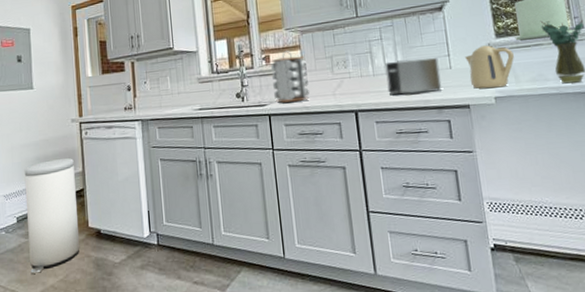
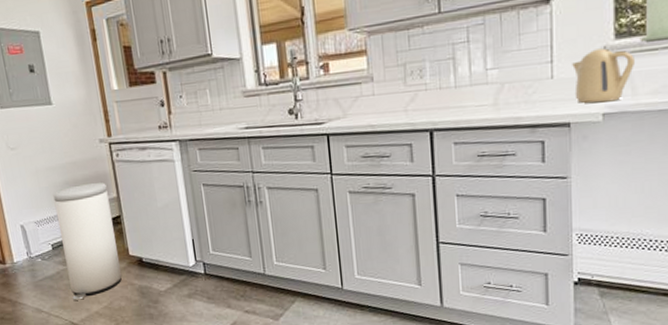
spice rack: present [271,51,309,103] -> none [330,57,376,121]
toaster: present [385,58,443,95] -> none [470,65,539,111]

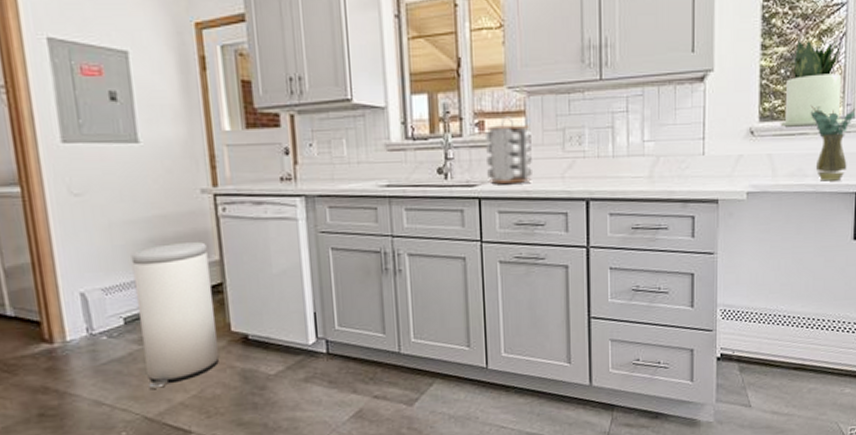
spice rack: none [330,57,376,121] -> present [486,117,532,185]
kettle: present [572,48,634,104] -> none [722,129,775,182]

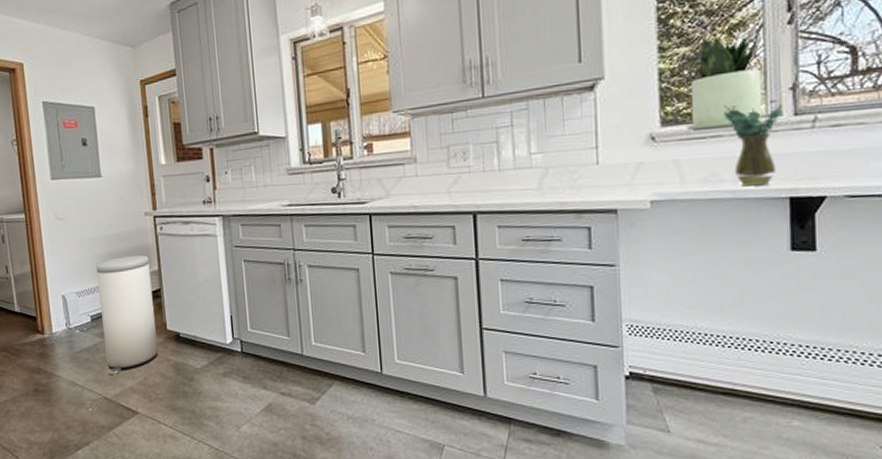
spice rack: present [486,117,532,185] -> none [374,138,419,201]

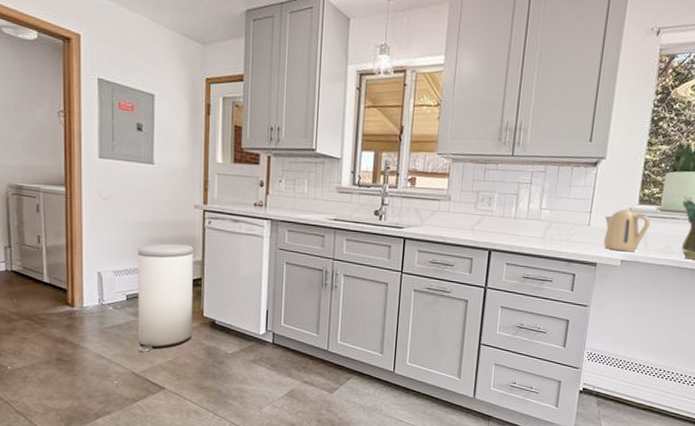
kettle: none [618,135,682,190] -> present [603,209,650,252]

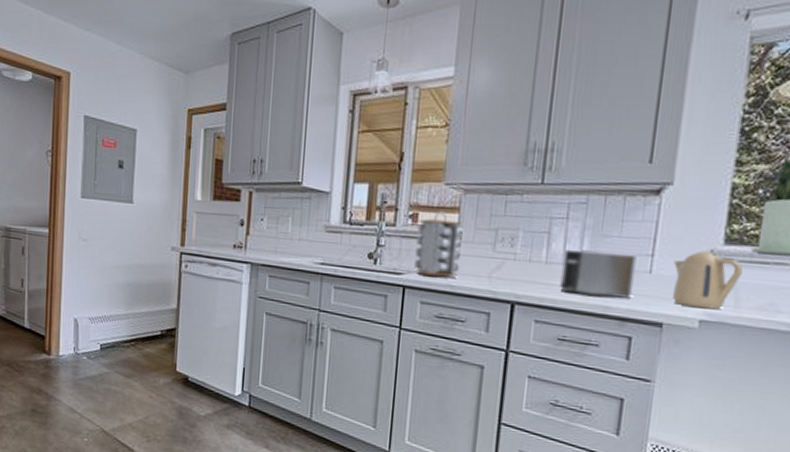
pedal bin: present [137,243,193,352] -> none [109,288,169,408]
spice rack: none [413,176,452,231] -> present [414,211,463,278]
toaster: none [525,208,580,245] -> present [560,250,637,299]

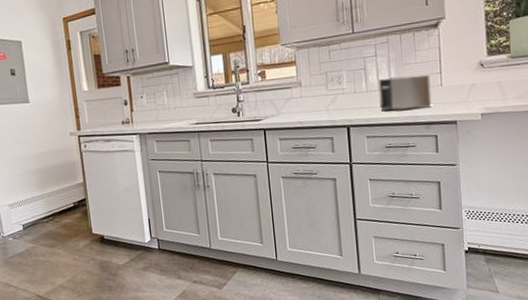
spice rack: present [414,211,463,278] -> none [266,66,304,118]
kettle: present [672,251,743,310] -> none [456,63,503,106]

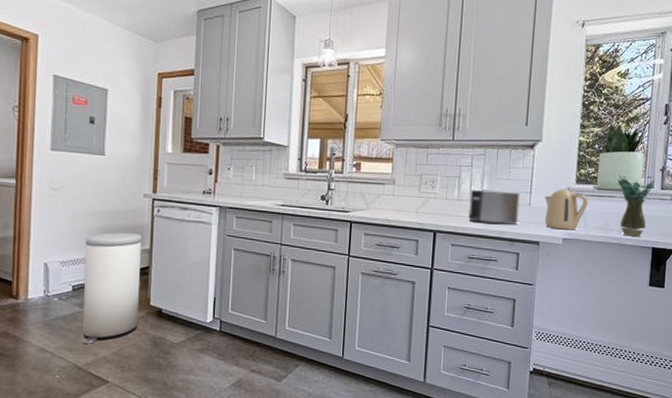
pedal bin: none [26,169,86,275] -> present [82,232,142,344]
kettle: none [456,63,503,106] -> present [544,189,588,230]

